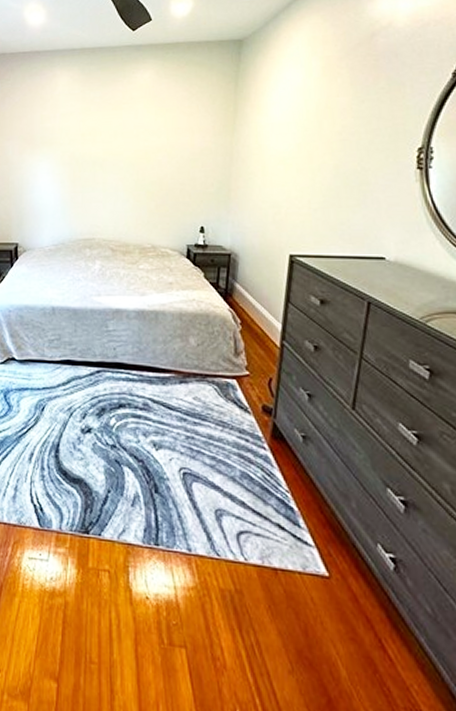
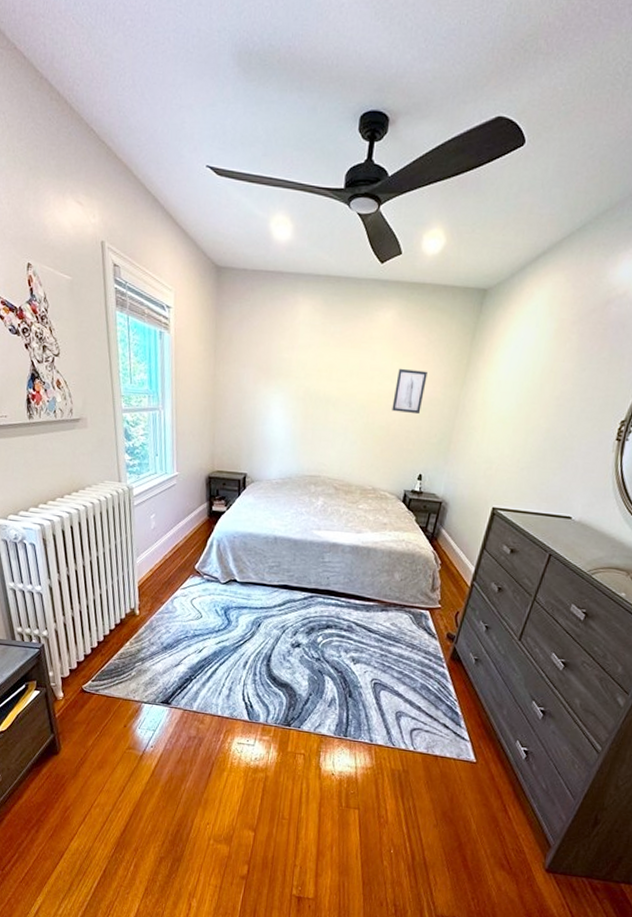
wall art: none [161,123,194,166] -> present [392,368,428,415]

